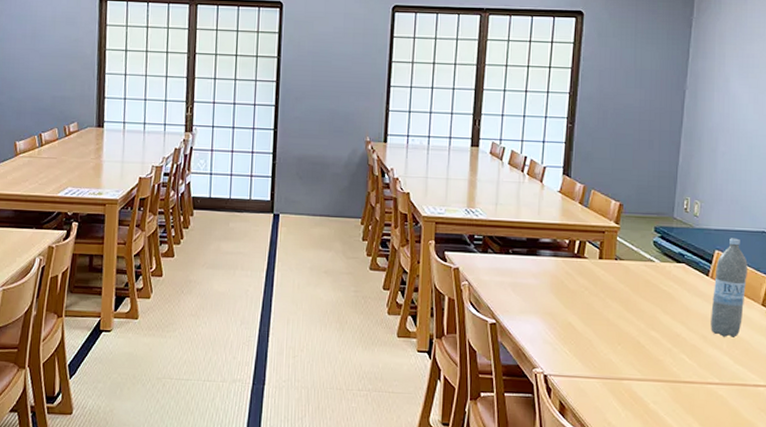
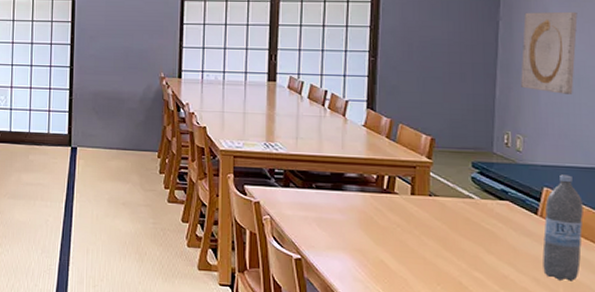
wall art: none [701,82,754,162] -> present [521,11,578,94]

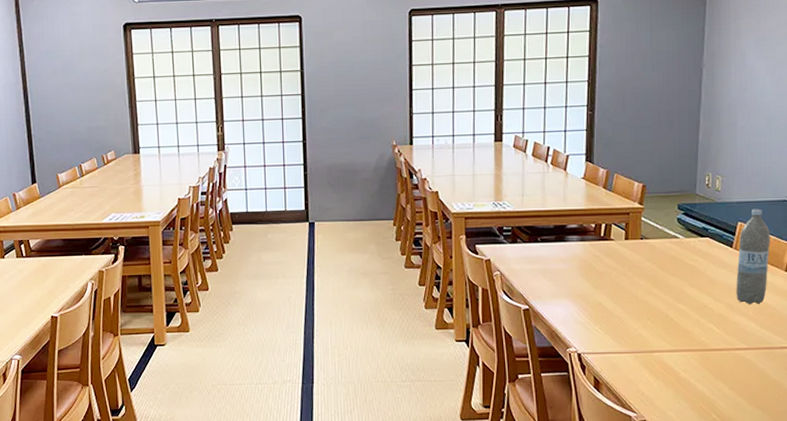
wall art: present [521,11,578,94] -> none [721,55,770,134]

